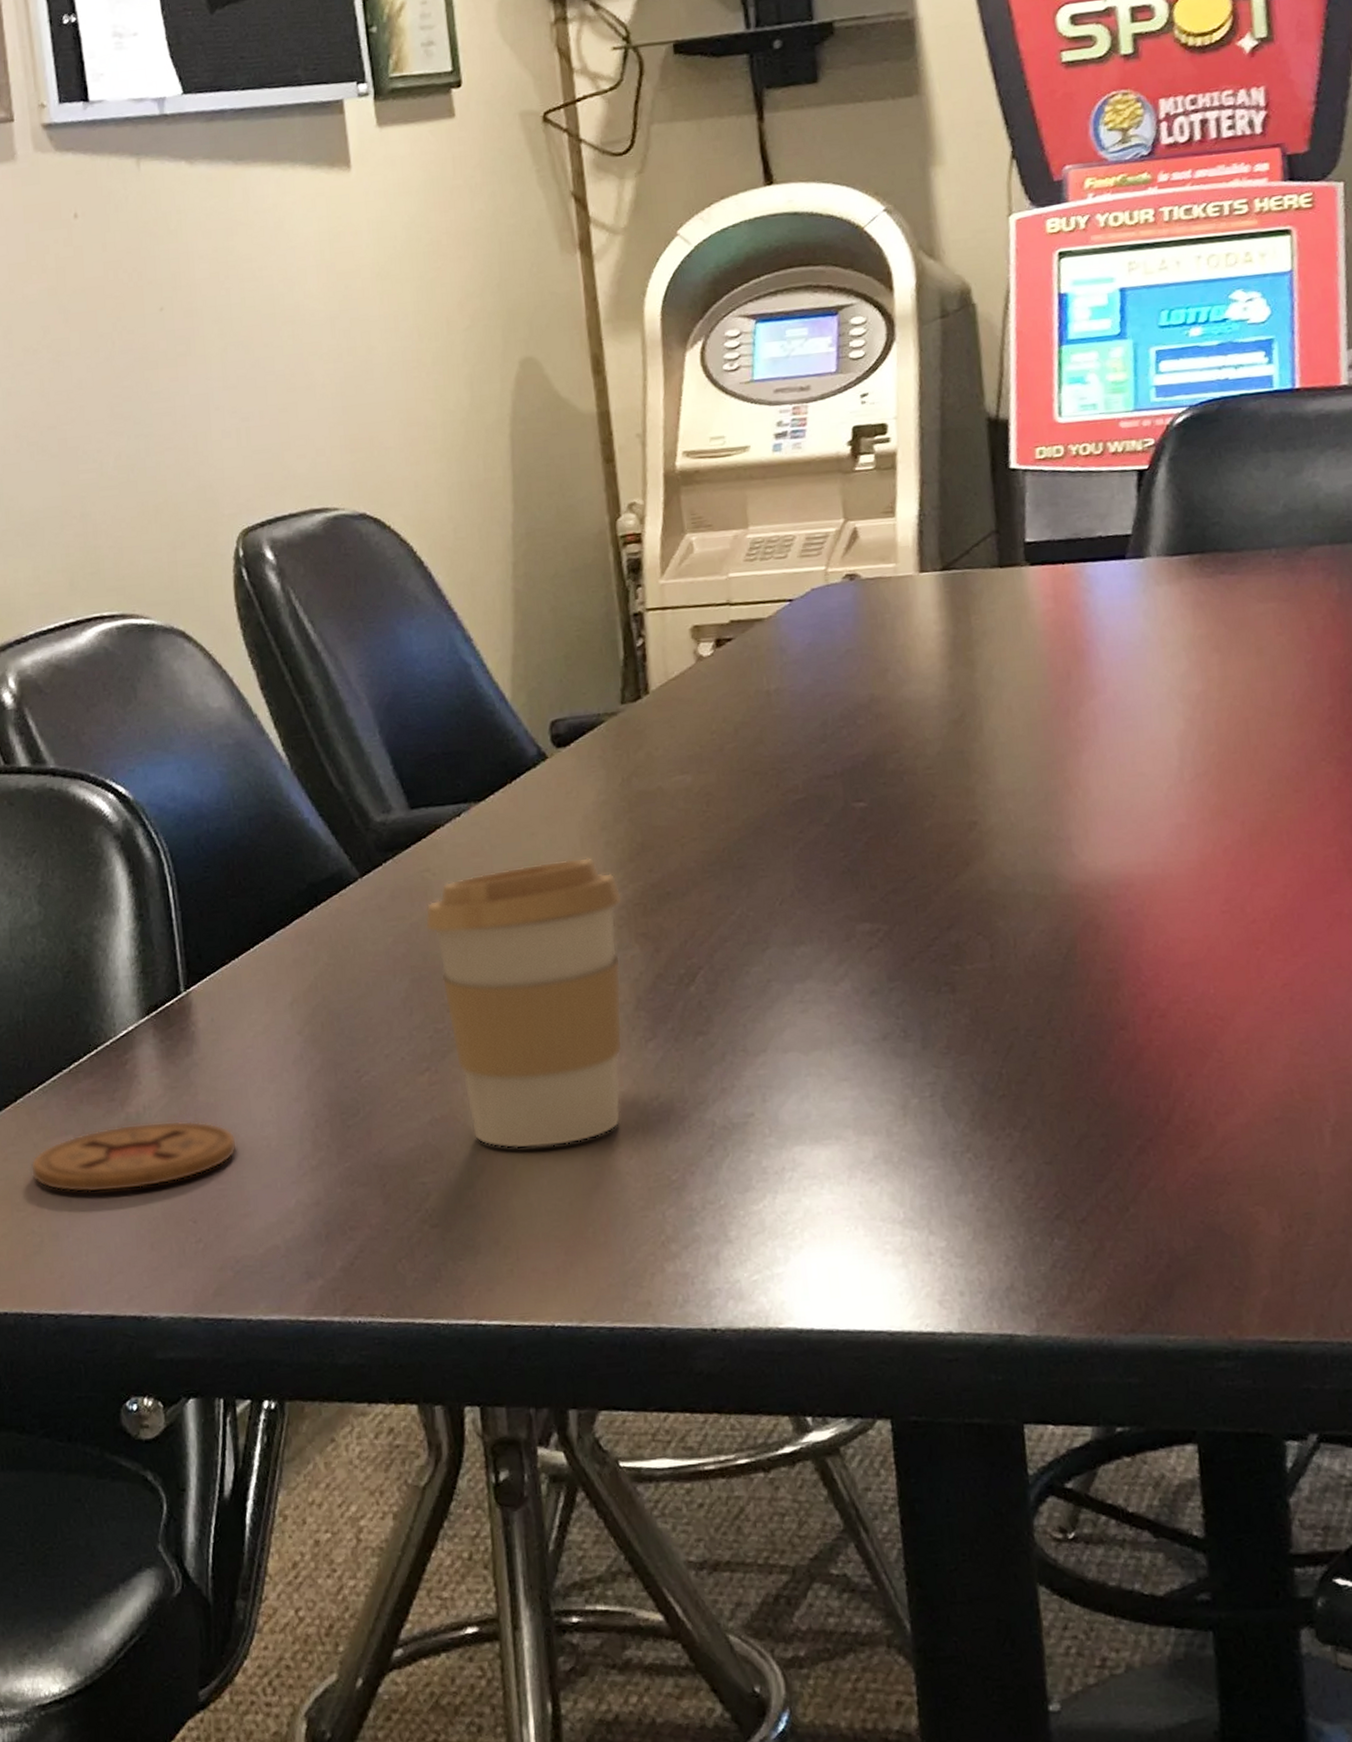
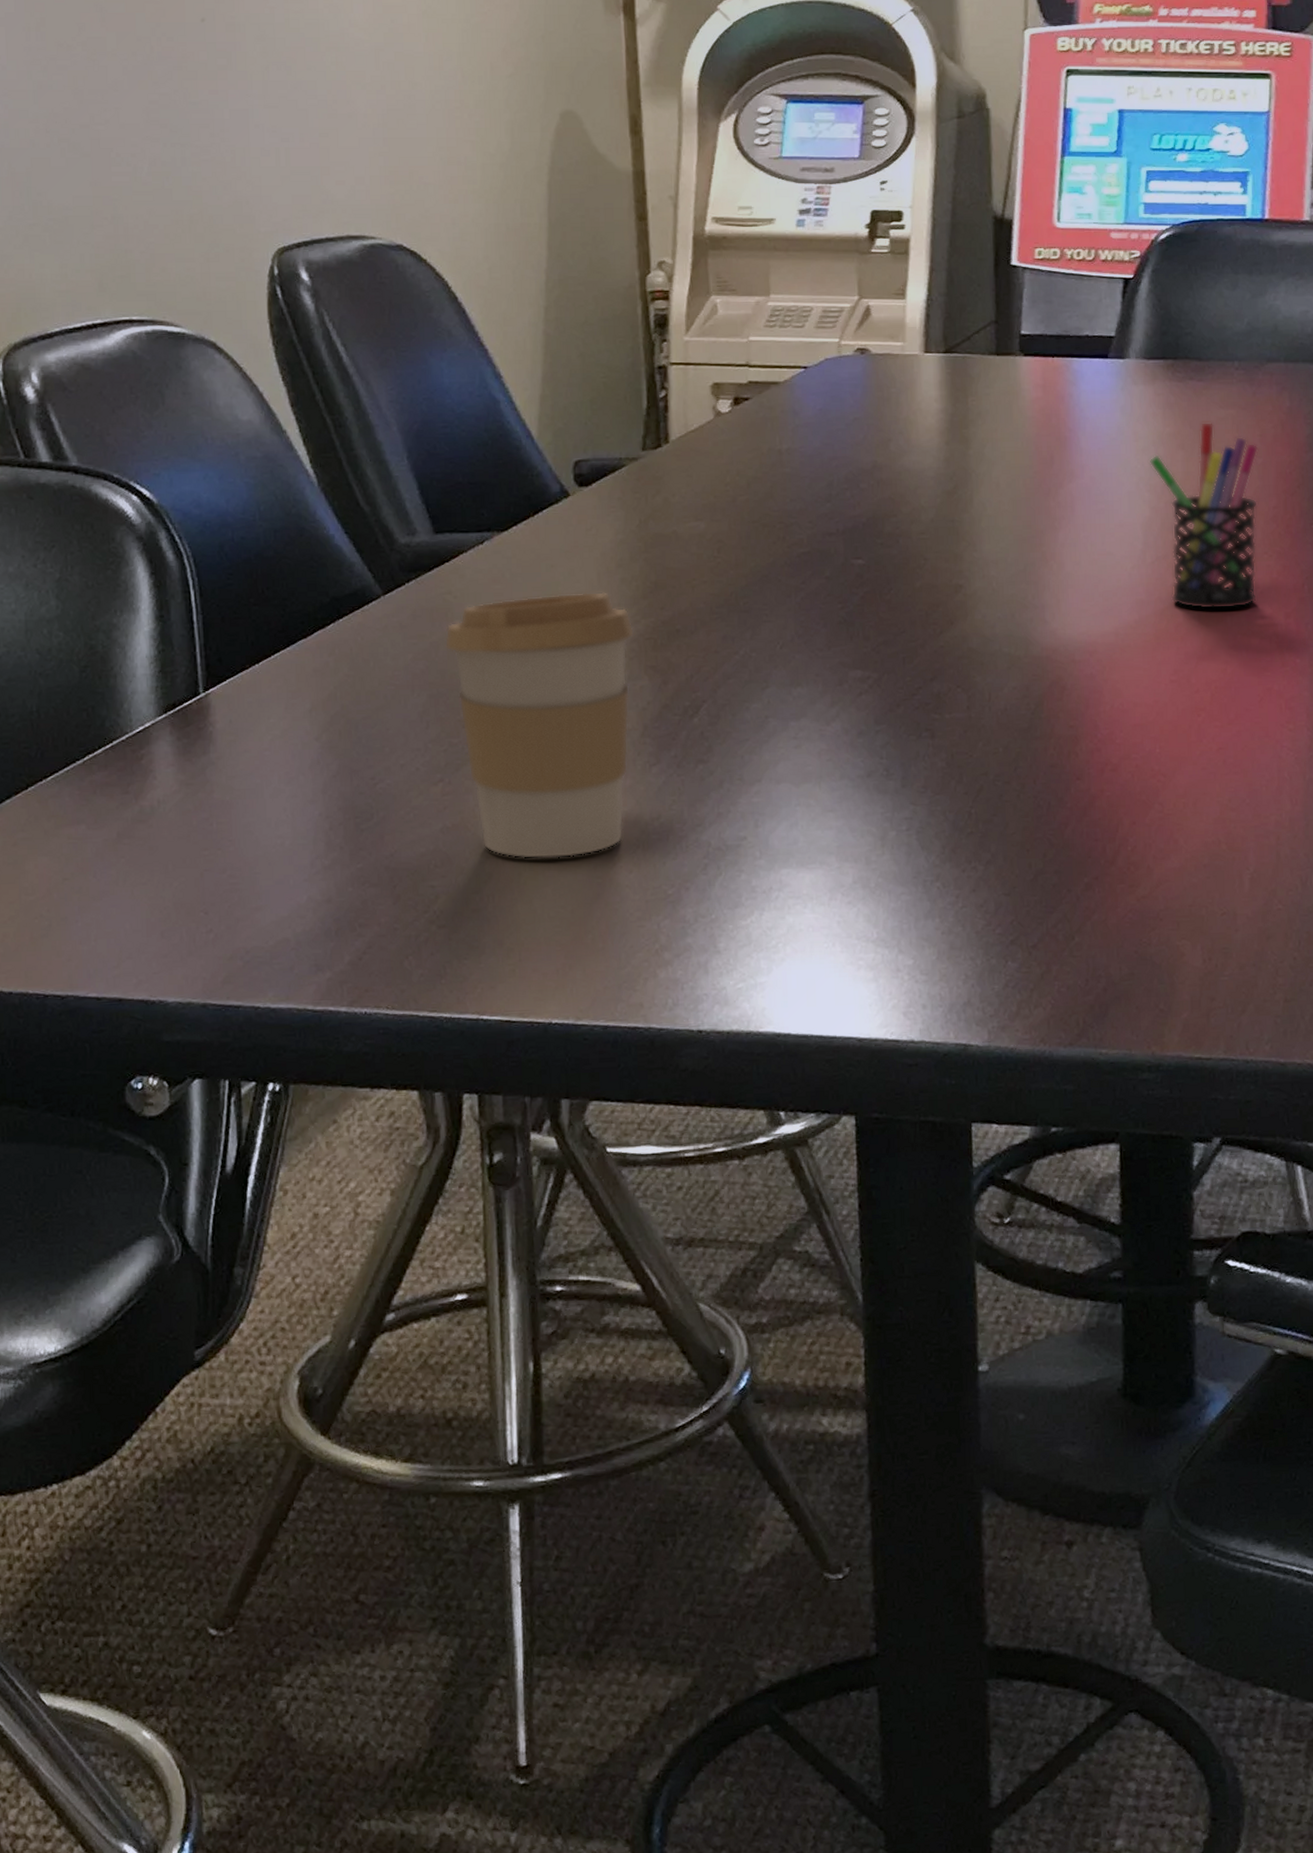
coaster: present [30,1120,238,1193] -> none [40,815,252,881]
pen holder: none [1180,618,1317,829] -> present [1149,421,1259,610]

